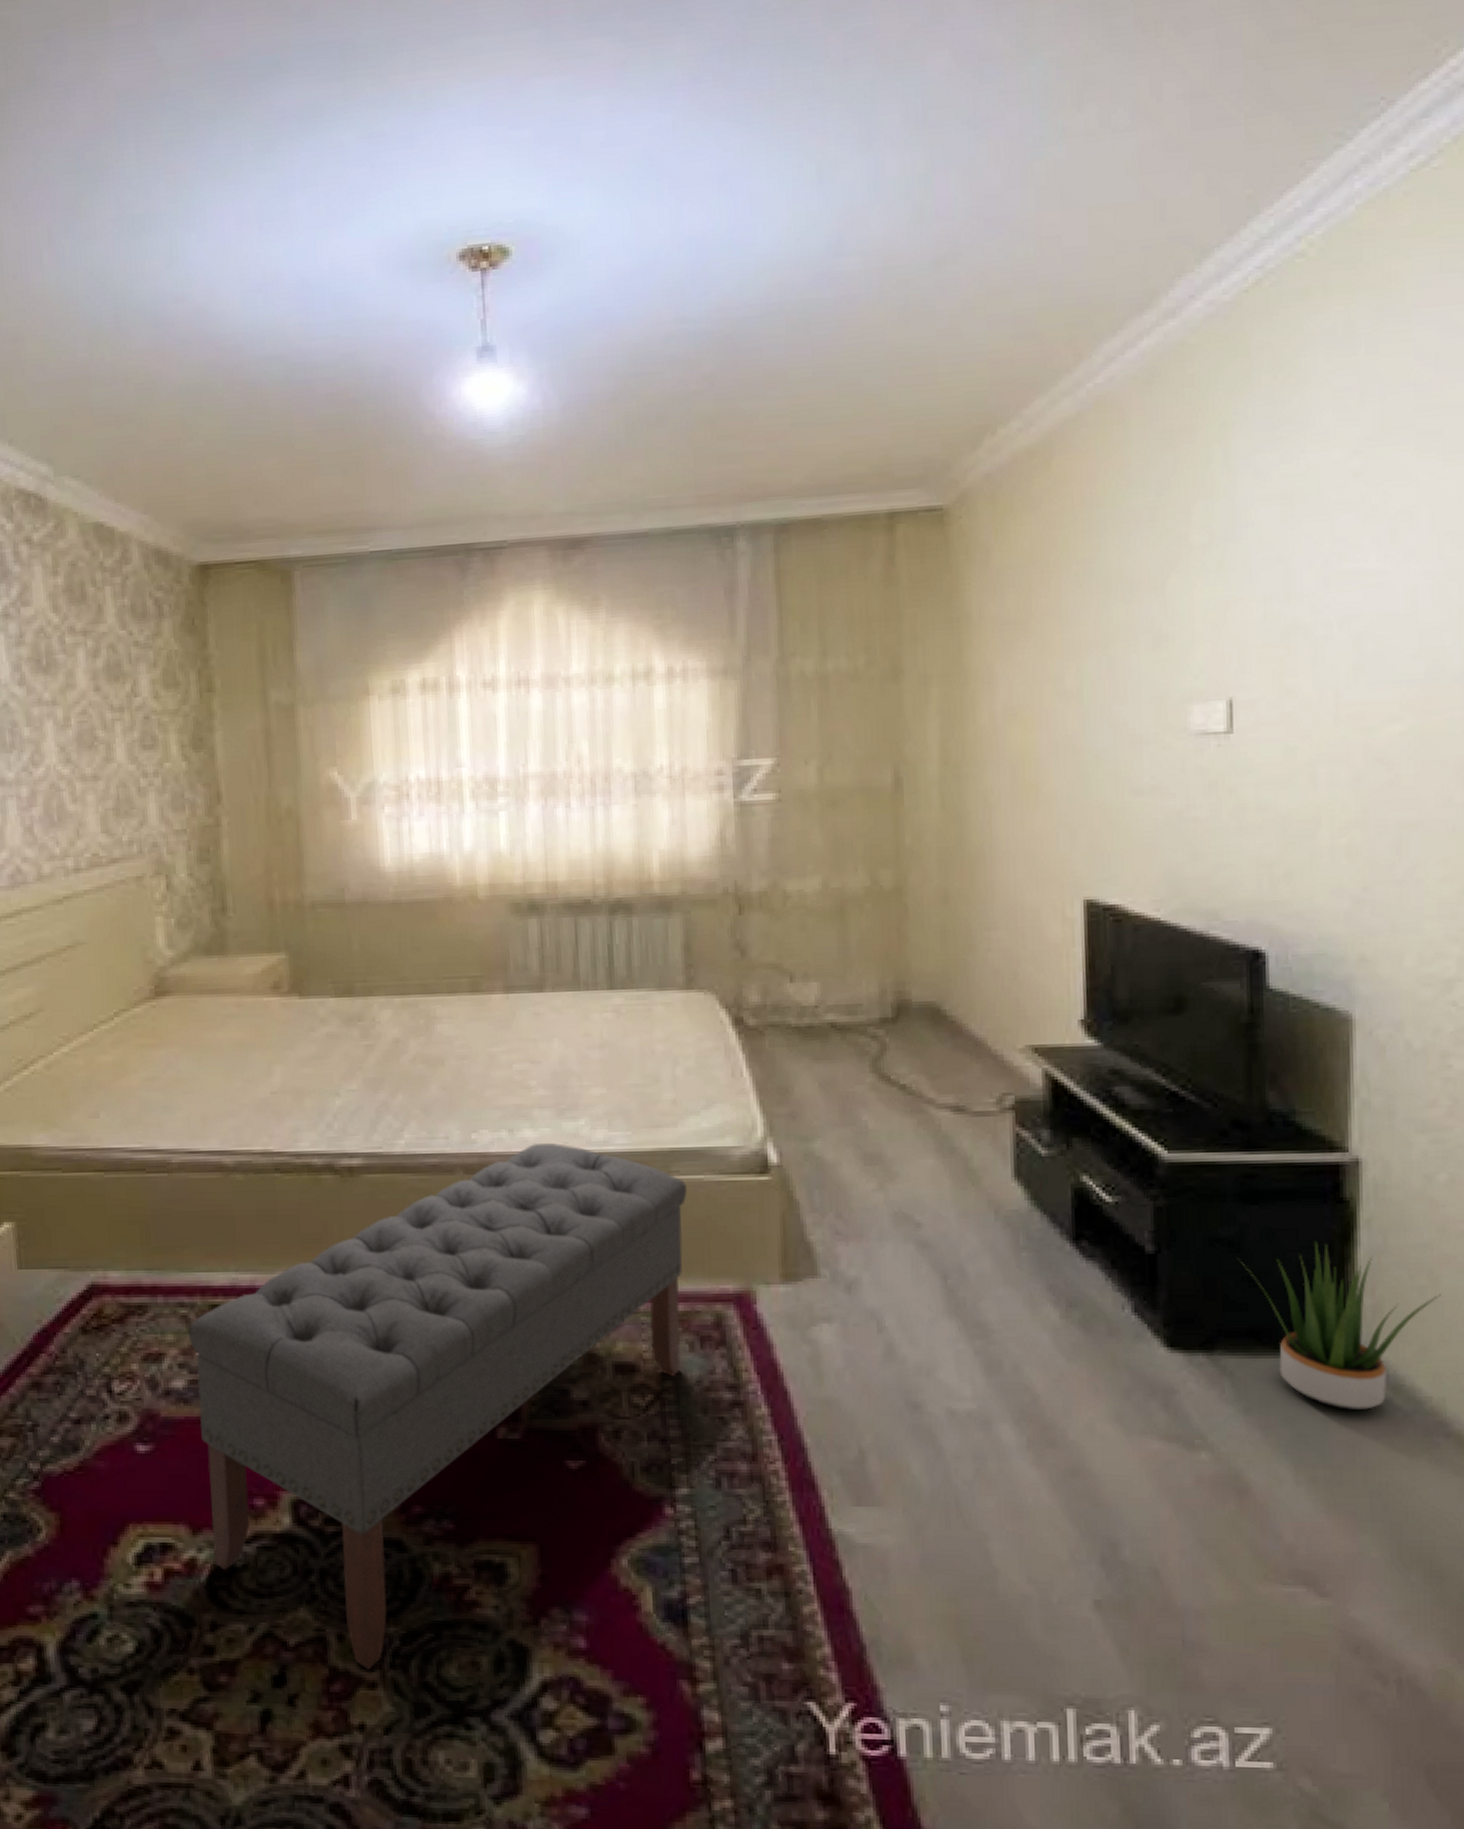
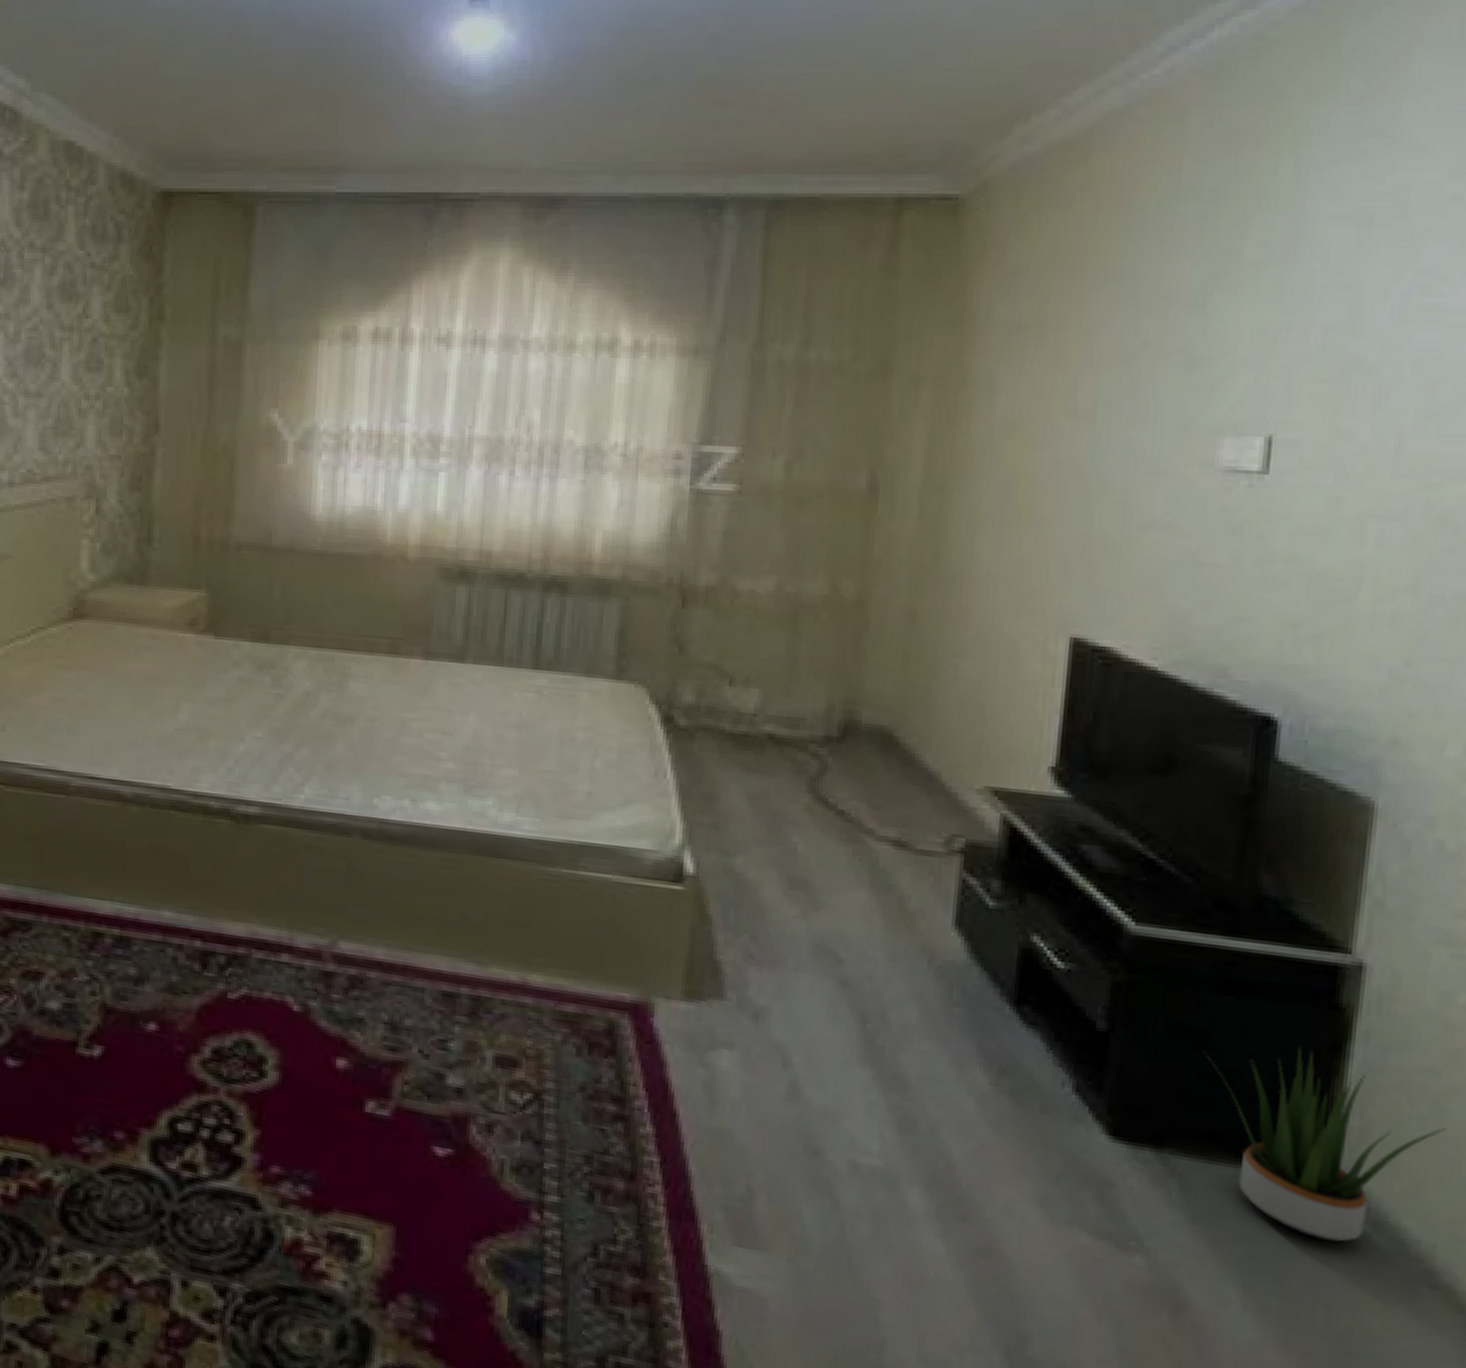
bench: present [188,1142,687,1669] -> none [68,816,593,1321]

